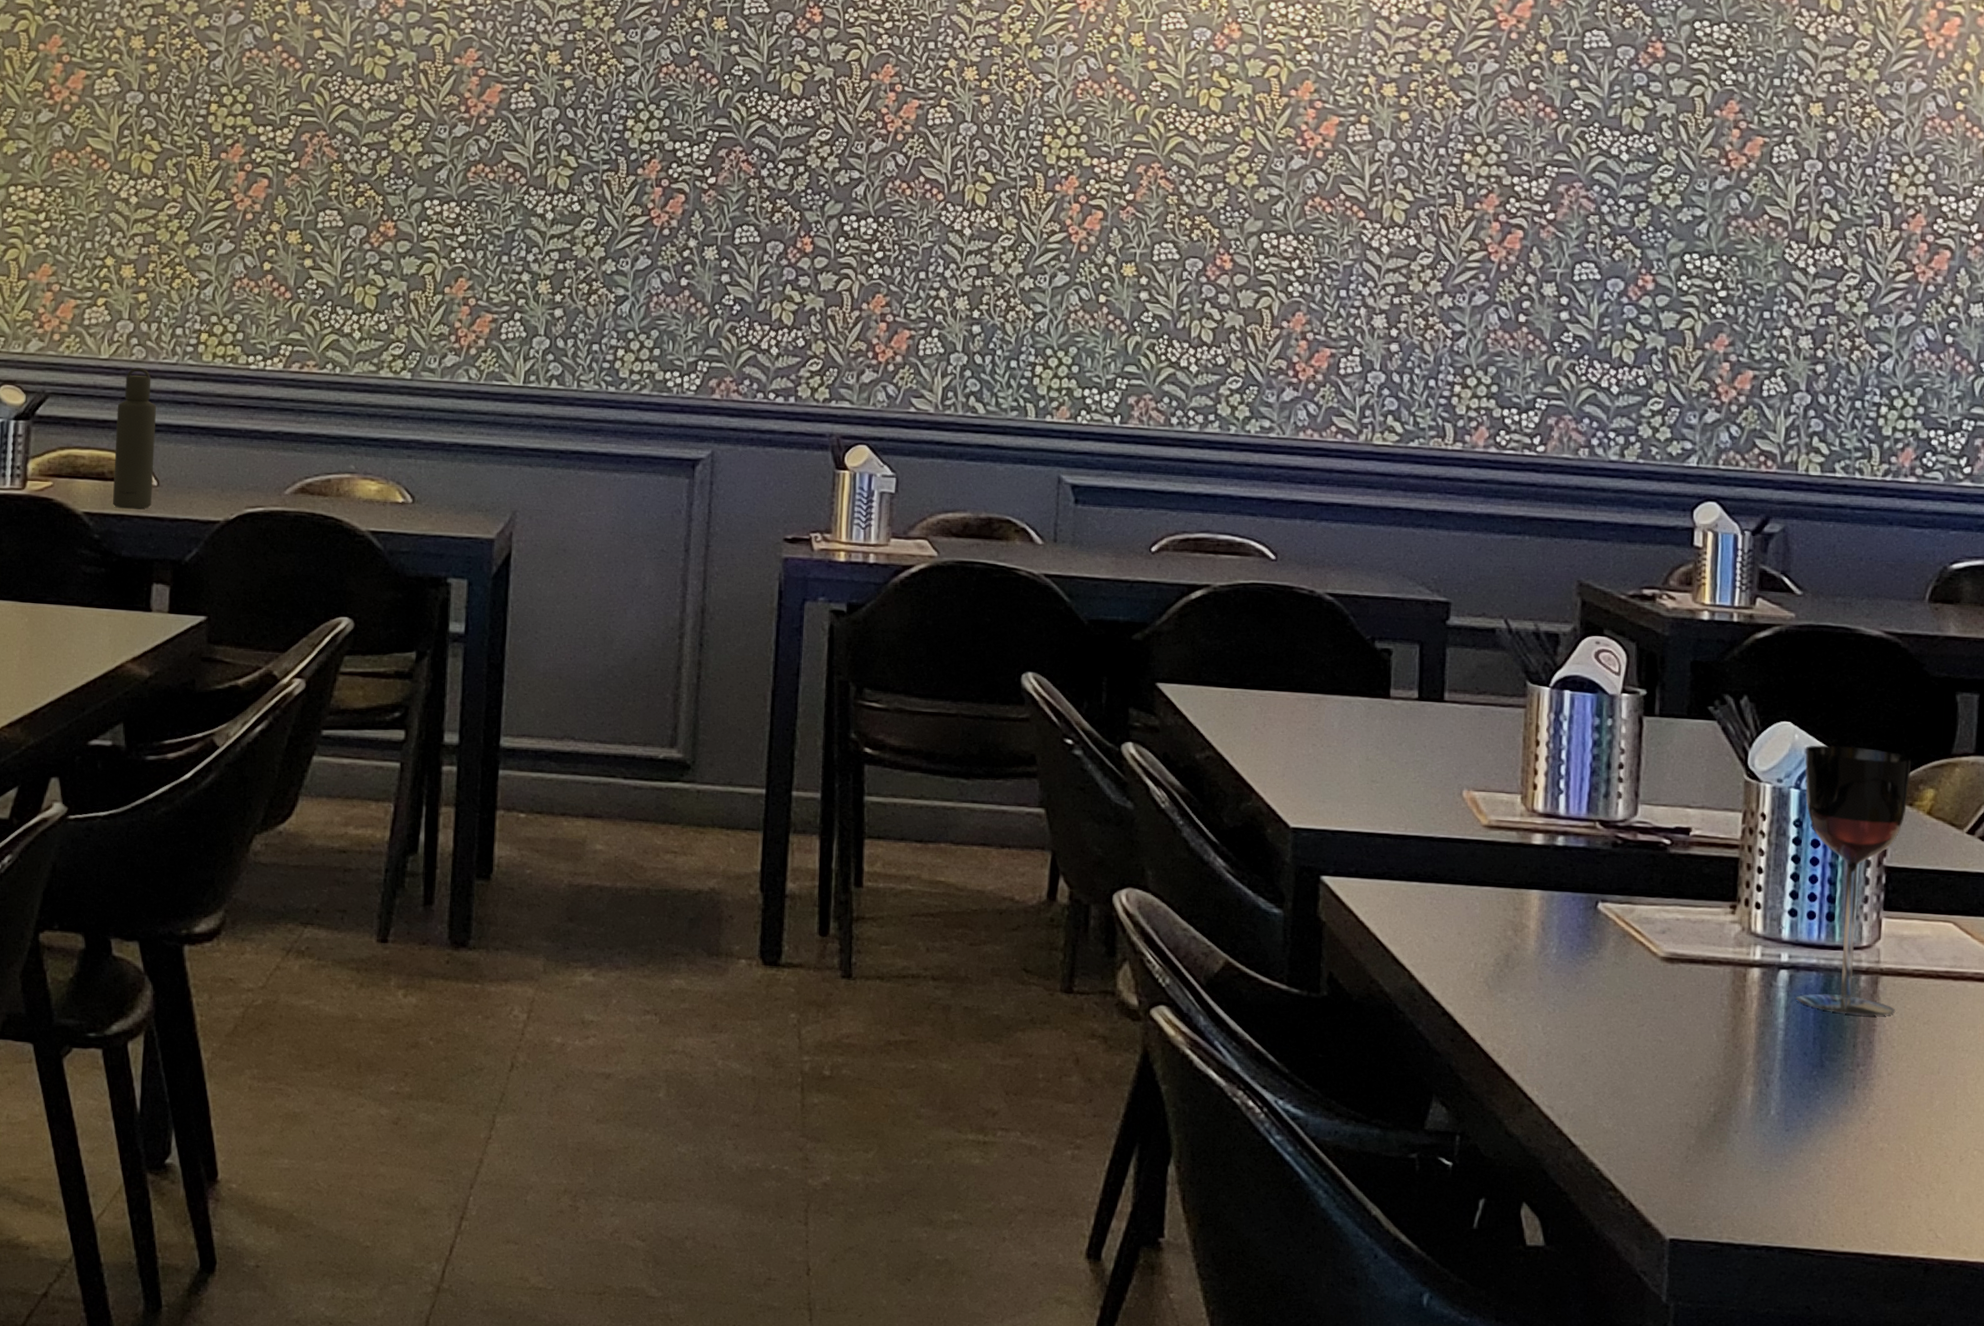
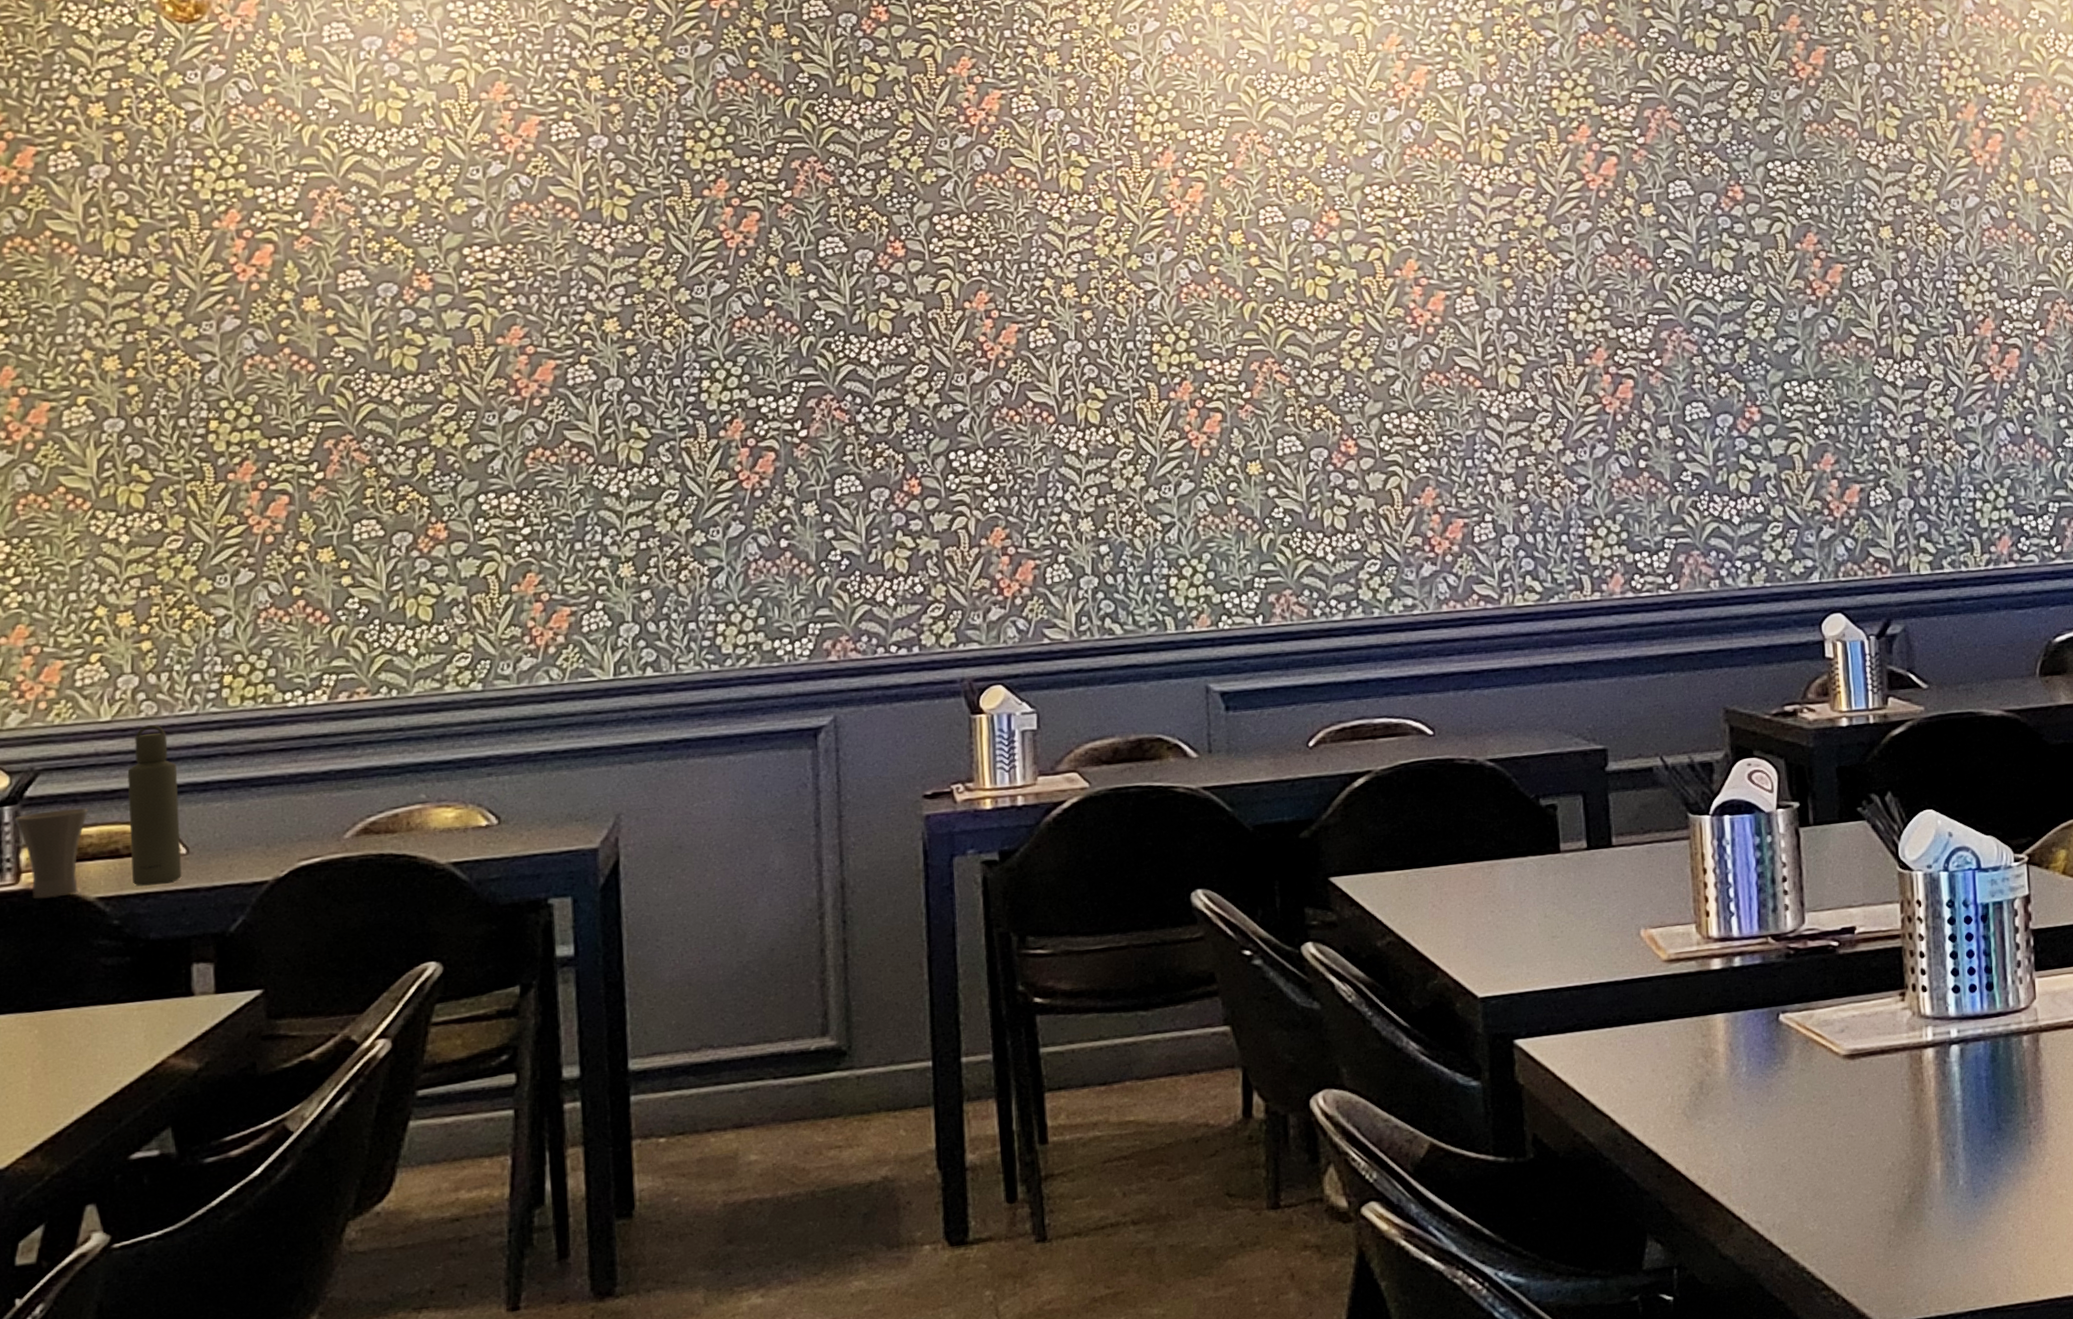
cup: none [26,430,84,507] -> present [14,808,88,899]
wineglass: present [1795,745,1911,1016] -> none [1948,821,2058,1076]

